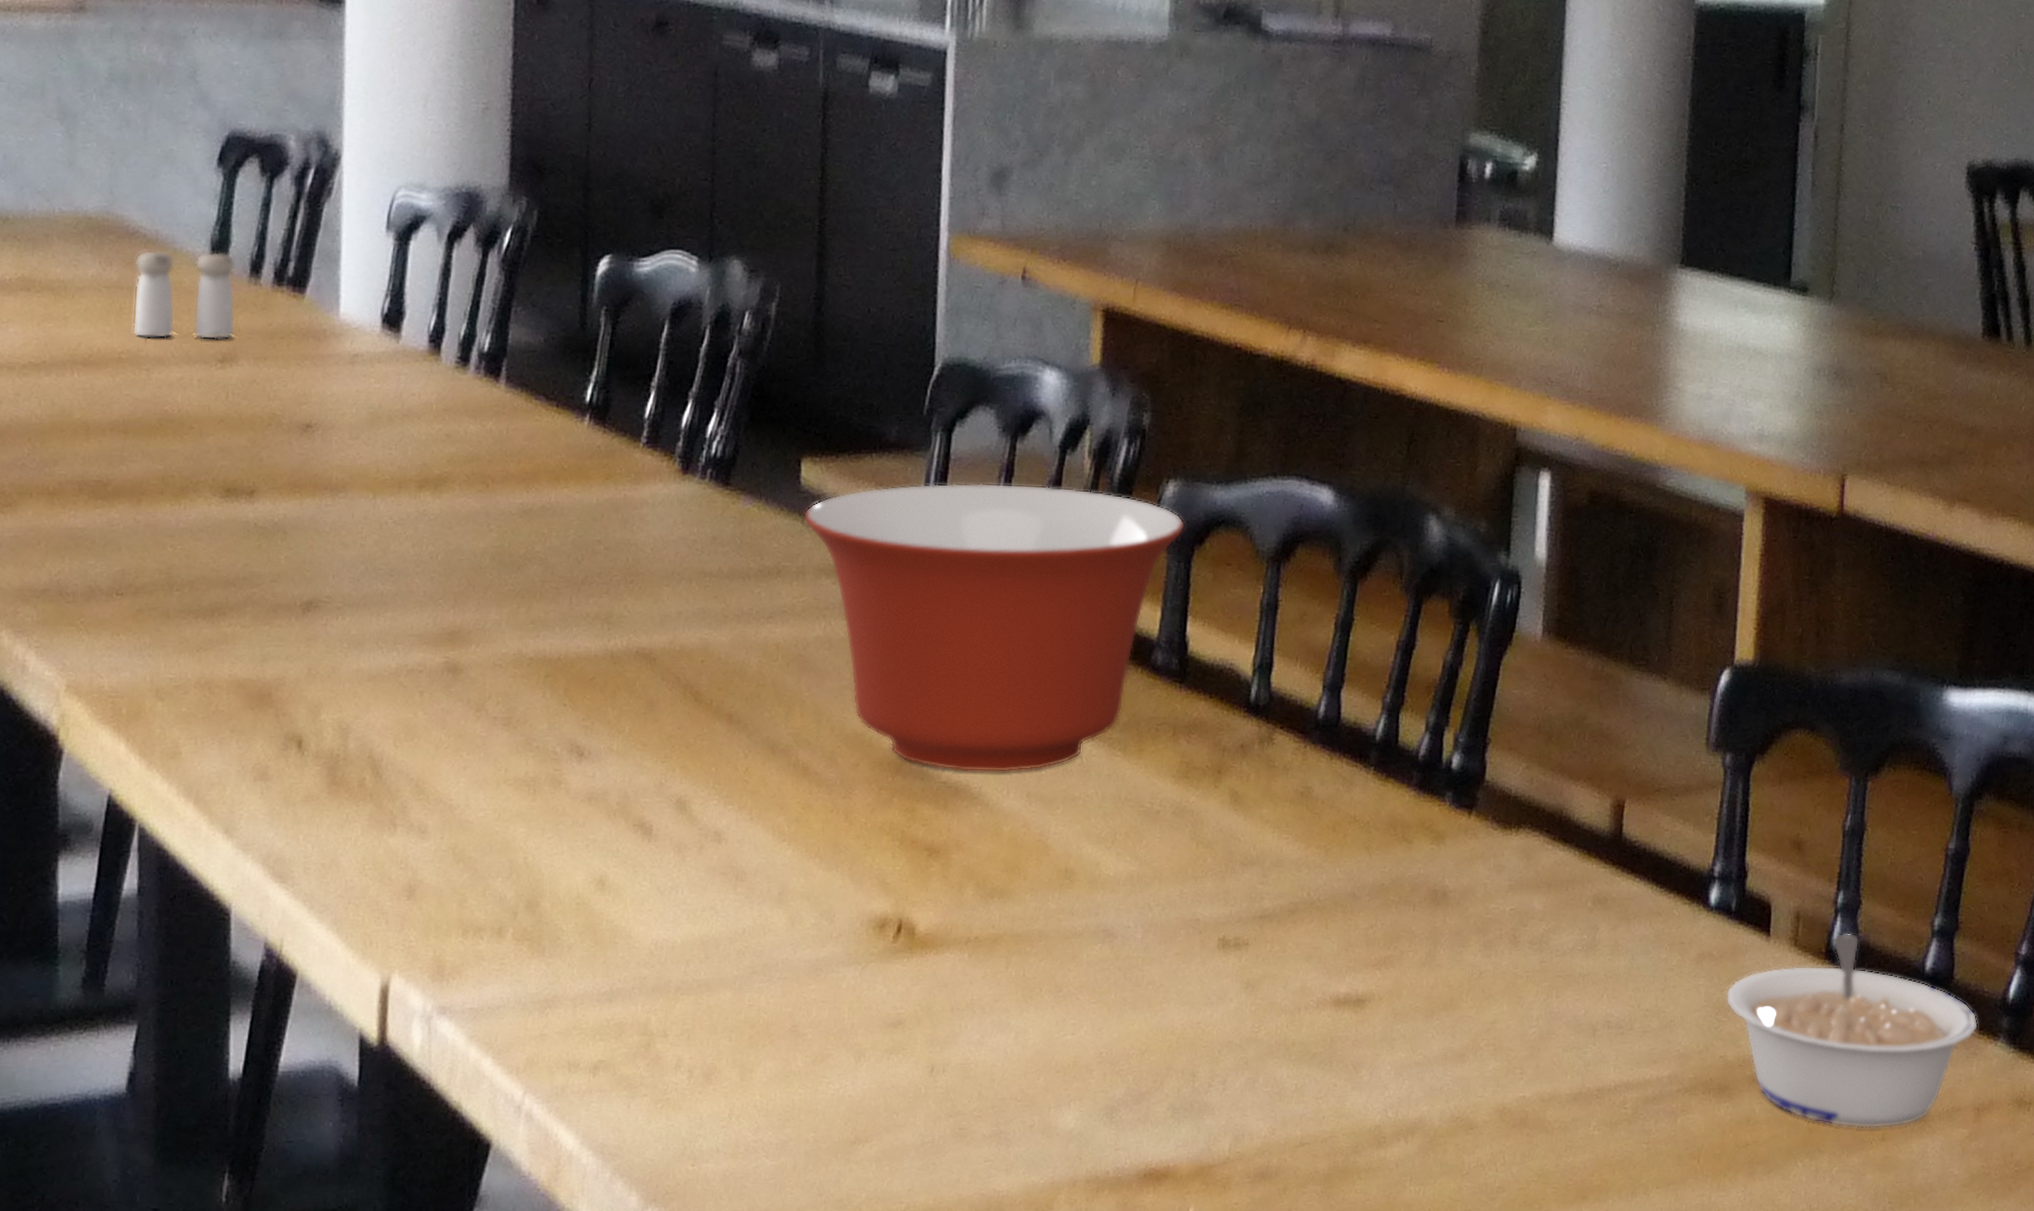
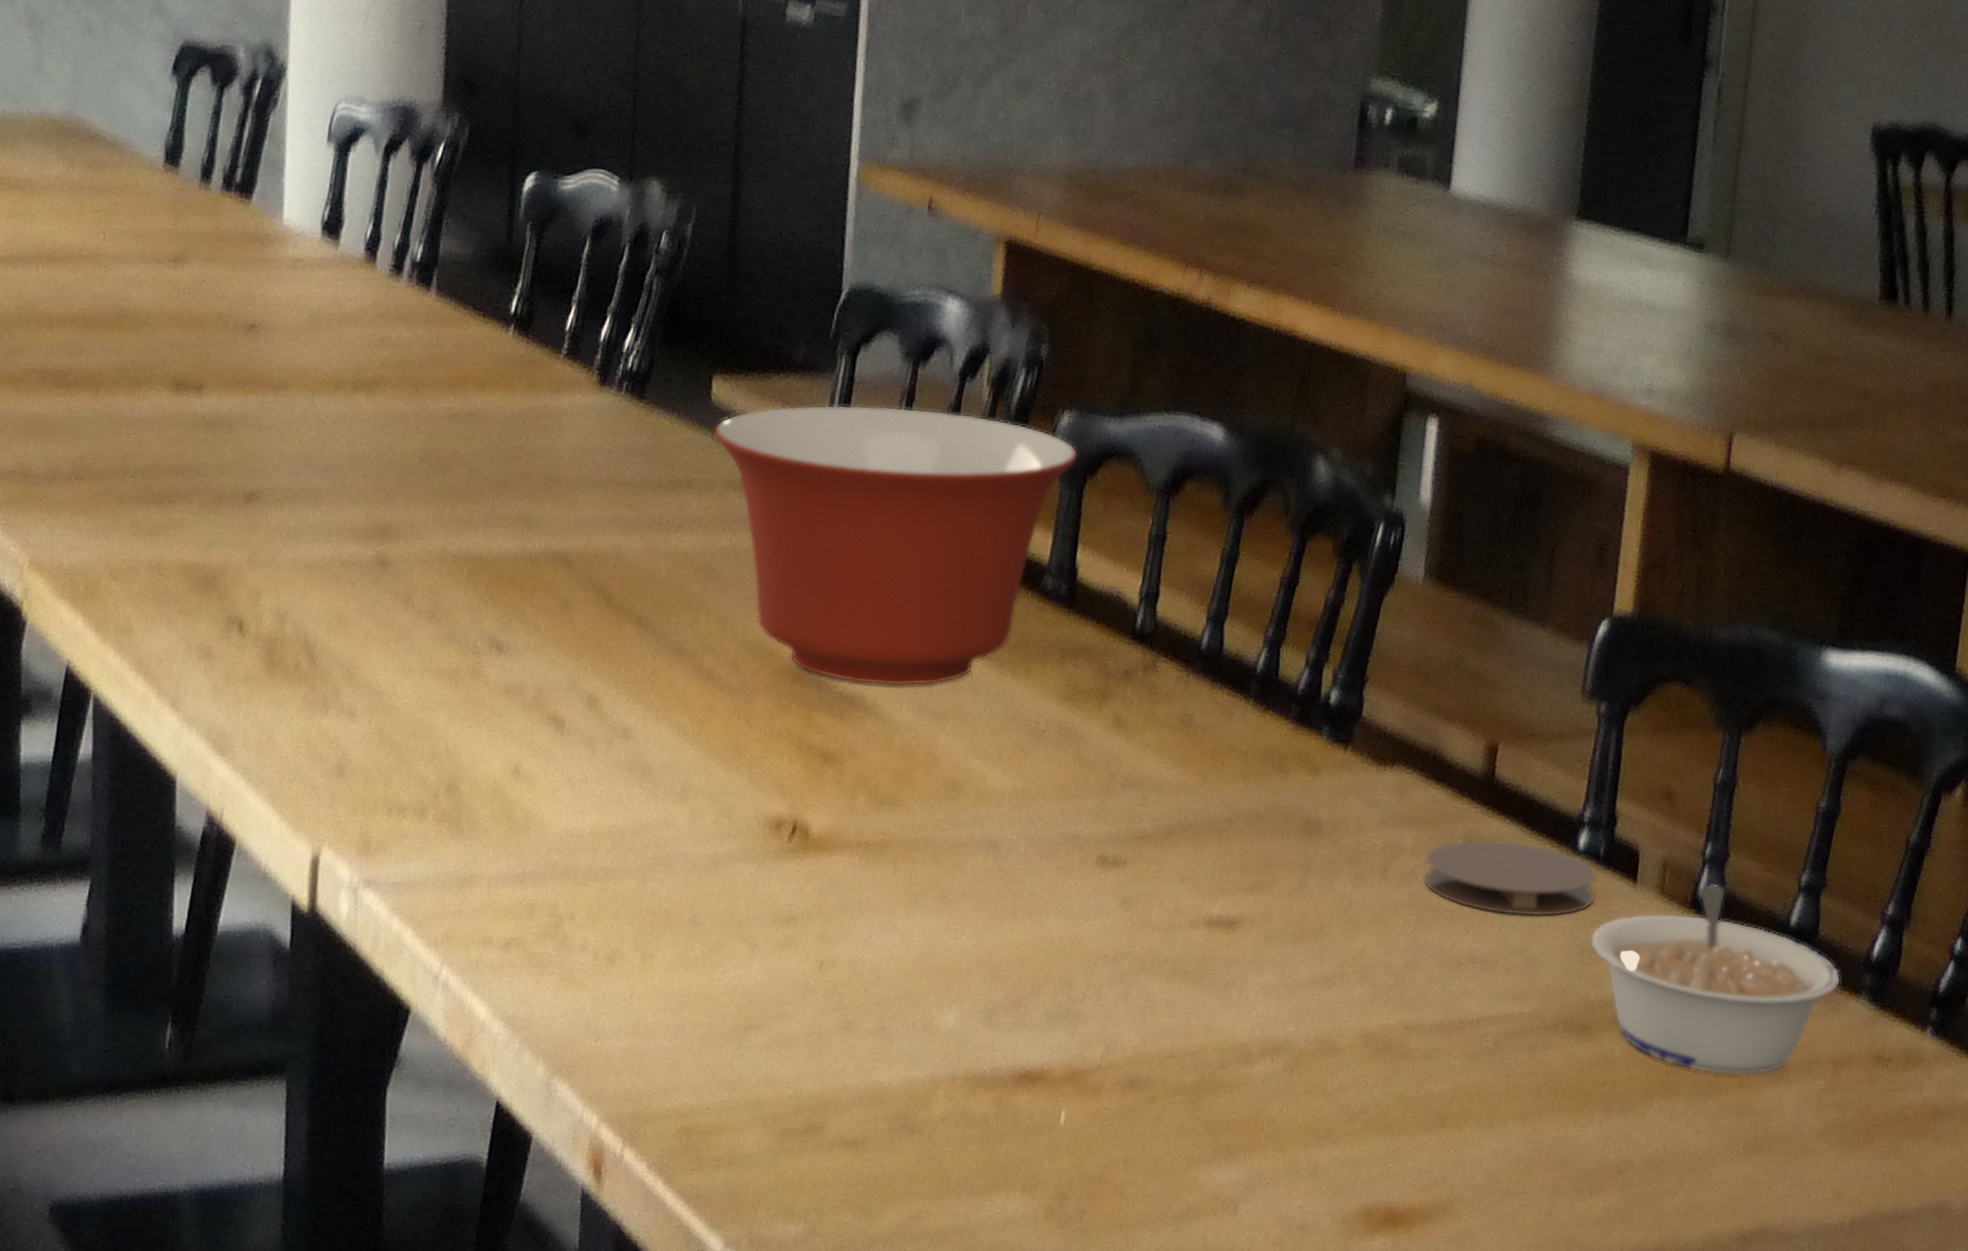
salt and pepper shaker: present [132,250,236,340] -> none [92,152,188,241]
coaster: none [1553,899,1730,977] -> present [1422,839,1598,917]

